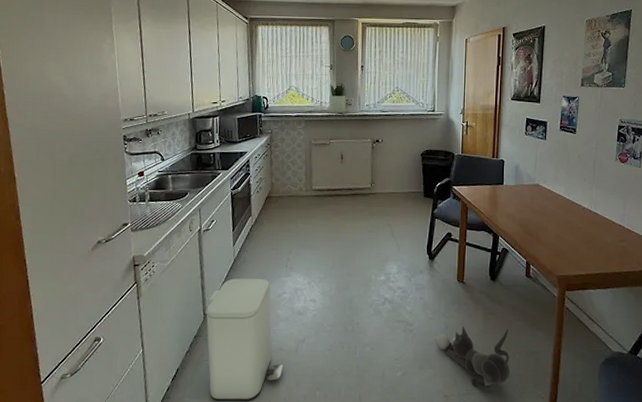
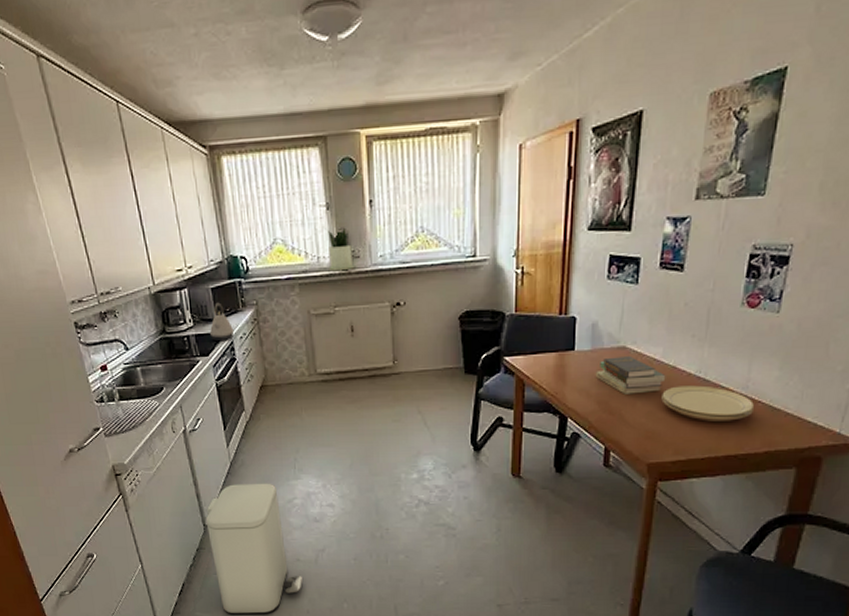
kettle: none [231,129,251,160] -> present [209,302,235,342]
cat: present [436,326,510,388] -> none [485,528,581,596]
books: none [518,191,568,221] -> present [595,356,666,395]
plate: none [565,216,629,246] -> present [661,385,754,423]

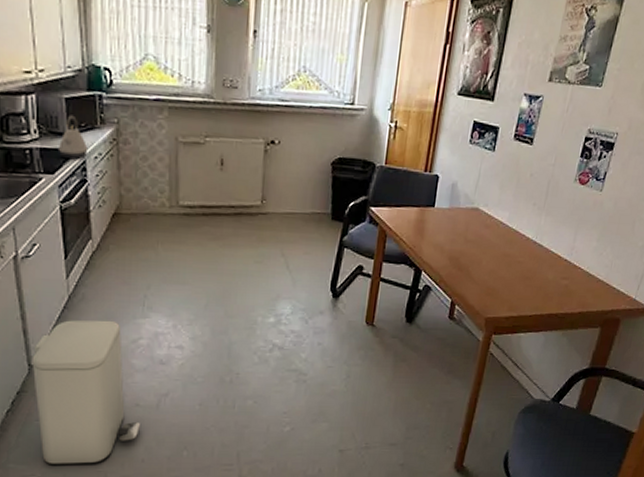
planter: present [328,227,356,272] -> none [202,54,232,101]
books: present [595,356,666,395] -> none [449,217,509,253]
plate: present [661,385,754,423] -> none [503,248,575,285]

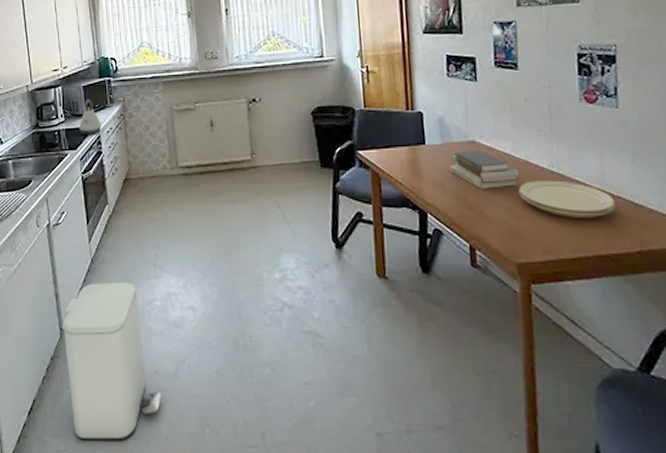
books: none [449,217,509,253] -> present [448,150,520,189]
plate: none [503,248,575,285] -> present [518,180,615,219]

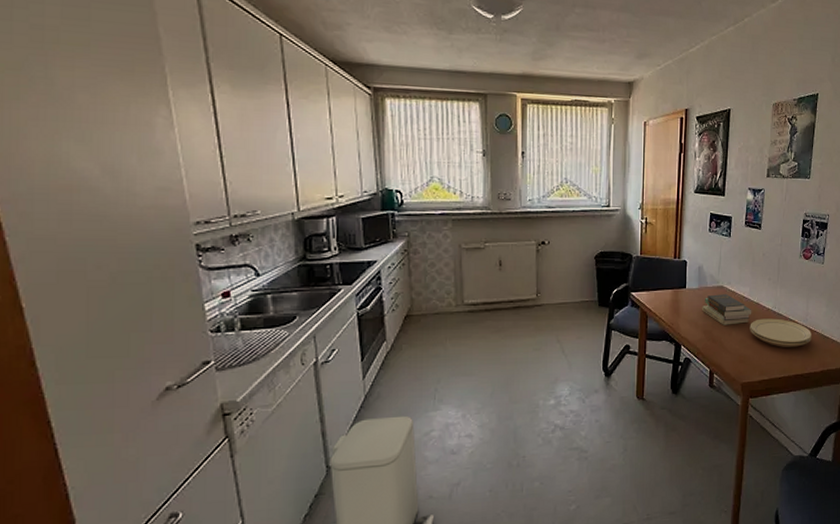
kettle: present [78,99,102,136] -> none [355,232,383,271]

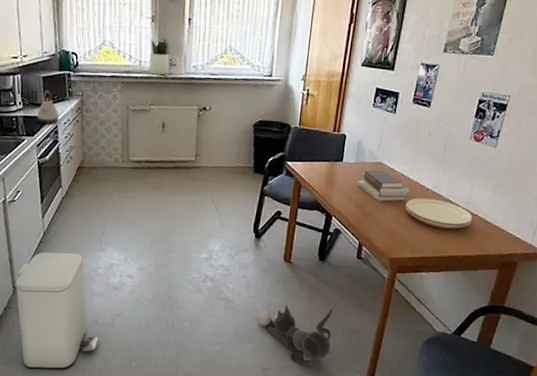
kettle: none [355,232,383,271] -> present [36,90,60,125]
planter: none [481,172,506,211] -> present [148,38,172,76]
cat: none [613,445,693,511] -> present [257,305,333,363]

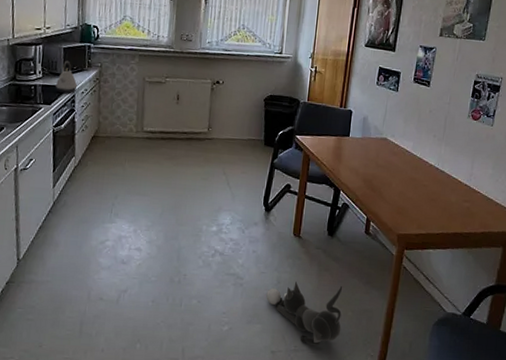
pedal bin: present [15,252,99,371] -> none [20,222,103,352]
planter: present [148,38,172,76] -> none [165,15,187,50]
books: present [356,170,410,202] -> none [363,145,414,177]
plate: present [405,197,472,230] -> none [410,173,475,206]

